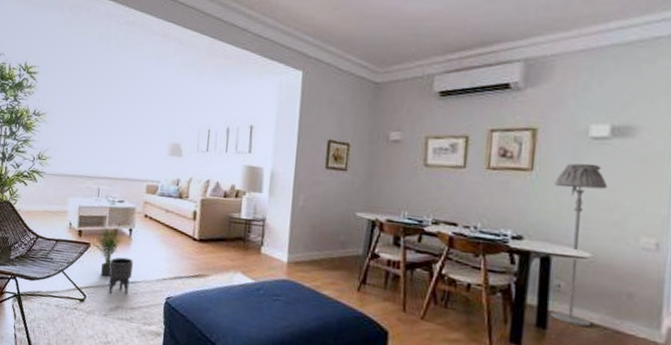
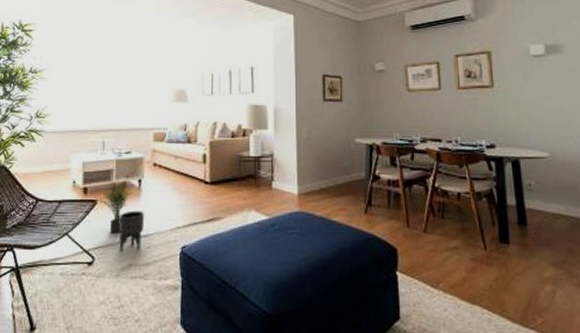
floor lamp: present [550,163,608,327] -> none [511,77,561,218]

